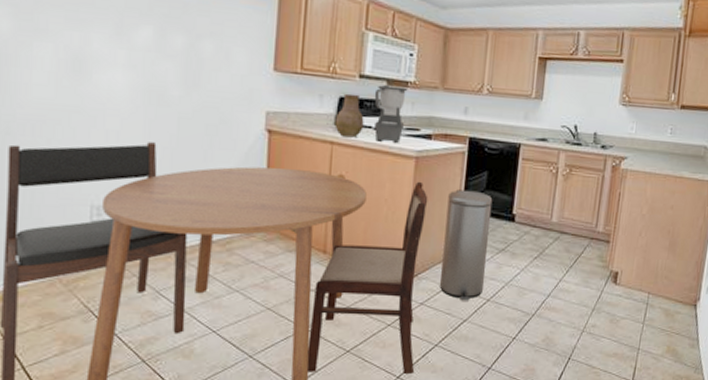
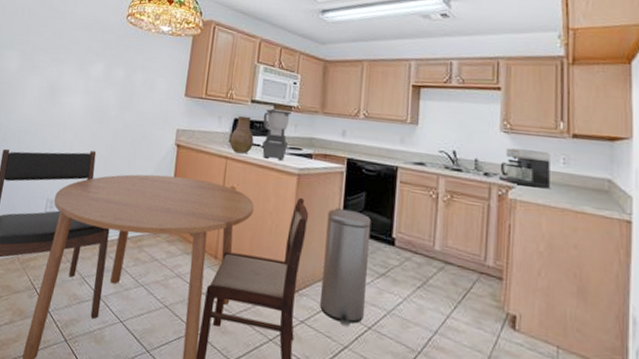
coffee maker: none [614,120,661,158] -> present [499,148,550,189]

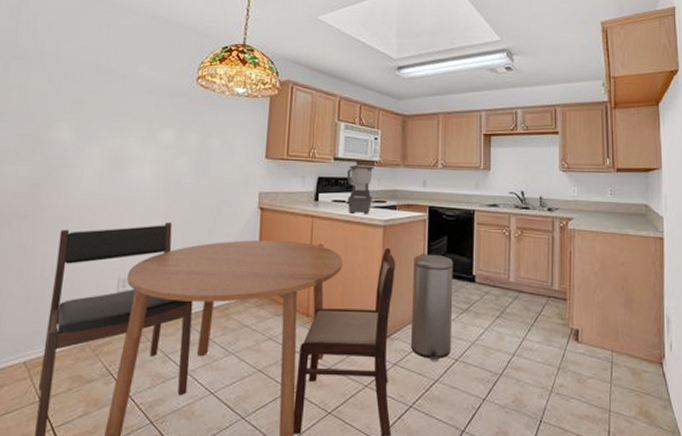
vase: present [229,115,254,154] -> none [314,173,339,211]
coffee maker: present [499,148,550,189] -> none [560,185,601,217]

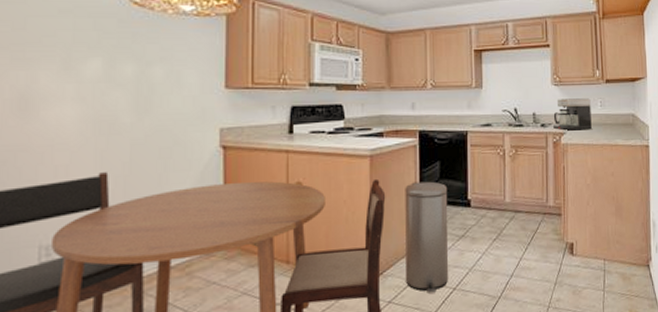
blender: present [346,164,374,215] -> none [325,89,357,146]
coffee maker: none [560,185,601,217] -> present [553,98,592,131]

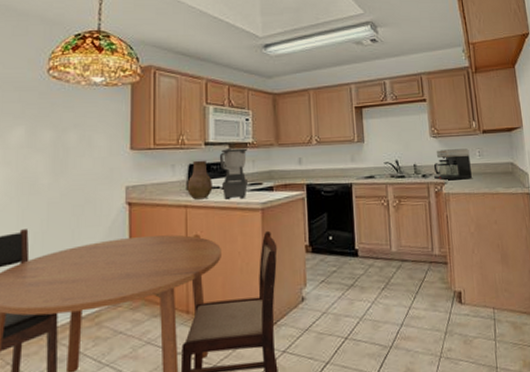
vase: none [289,102,317,145] -> present [187,160,213,200]
blender: none [325,89,357,146] -> present [219,147,248,201]
pedal bin: present [405,181,449,294] -> none [295,232,340,343]

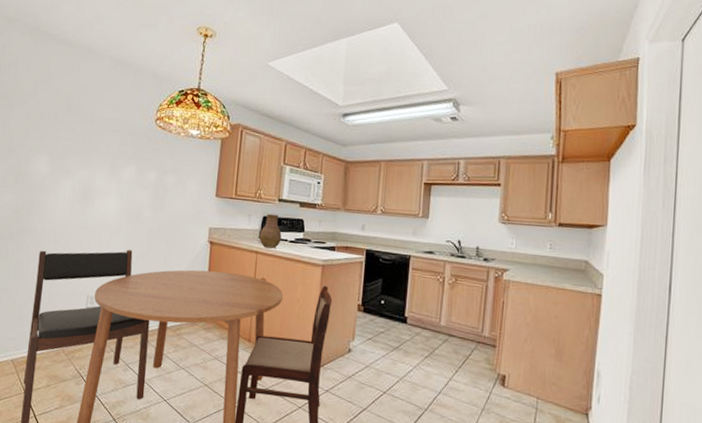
blender: present [219,147,248,201] -> none [289,206,316,254]
coffee maker: present [433,148,472,181] -> none [496,236,540,271]

